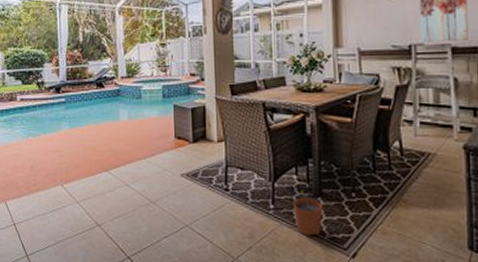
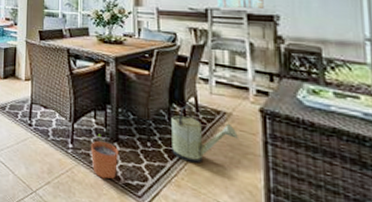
watering can: none [372,150,442,208] -> present [167,105,238,163]

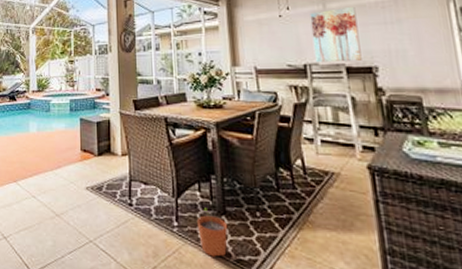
watering can: present [167,105,238,163] -> none [275,168,349,230]

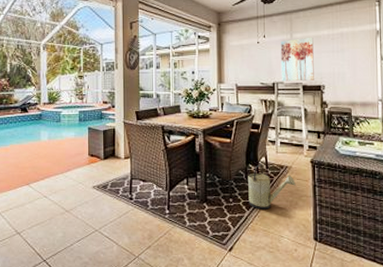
plant pot: present [196,207,228,257] -> none [184,197,207,235]
watering can: none [275,168,349,230] -> present [245,164,296,210]

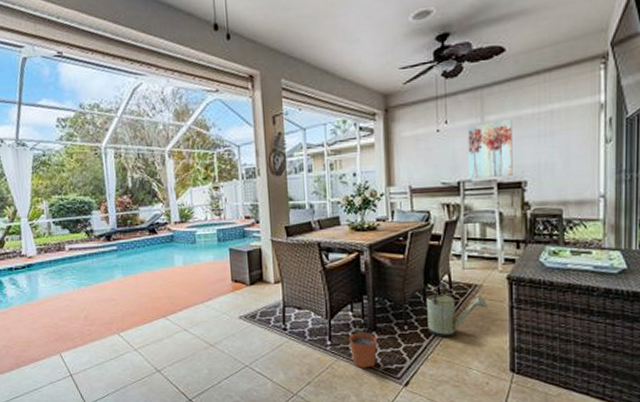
plant pot: none [184,197,207,235] -> present [348,326,377,369]

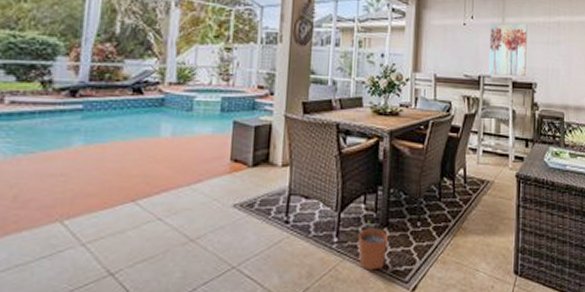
watering can: present [423,283,488,338] -> none [437,178,497,236]

